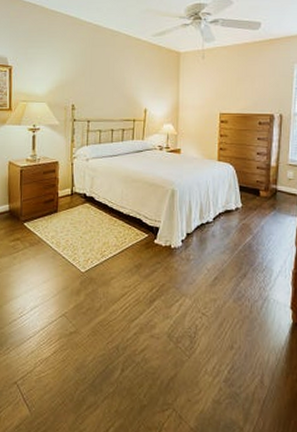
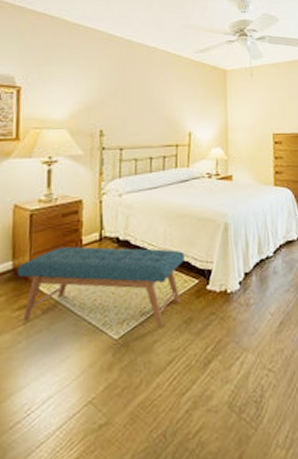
bench: none [12,197,137,268] -> present [16,246,185,327]

